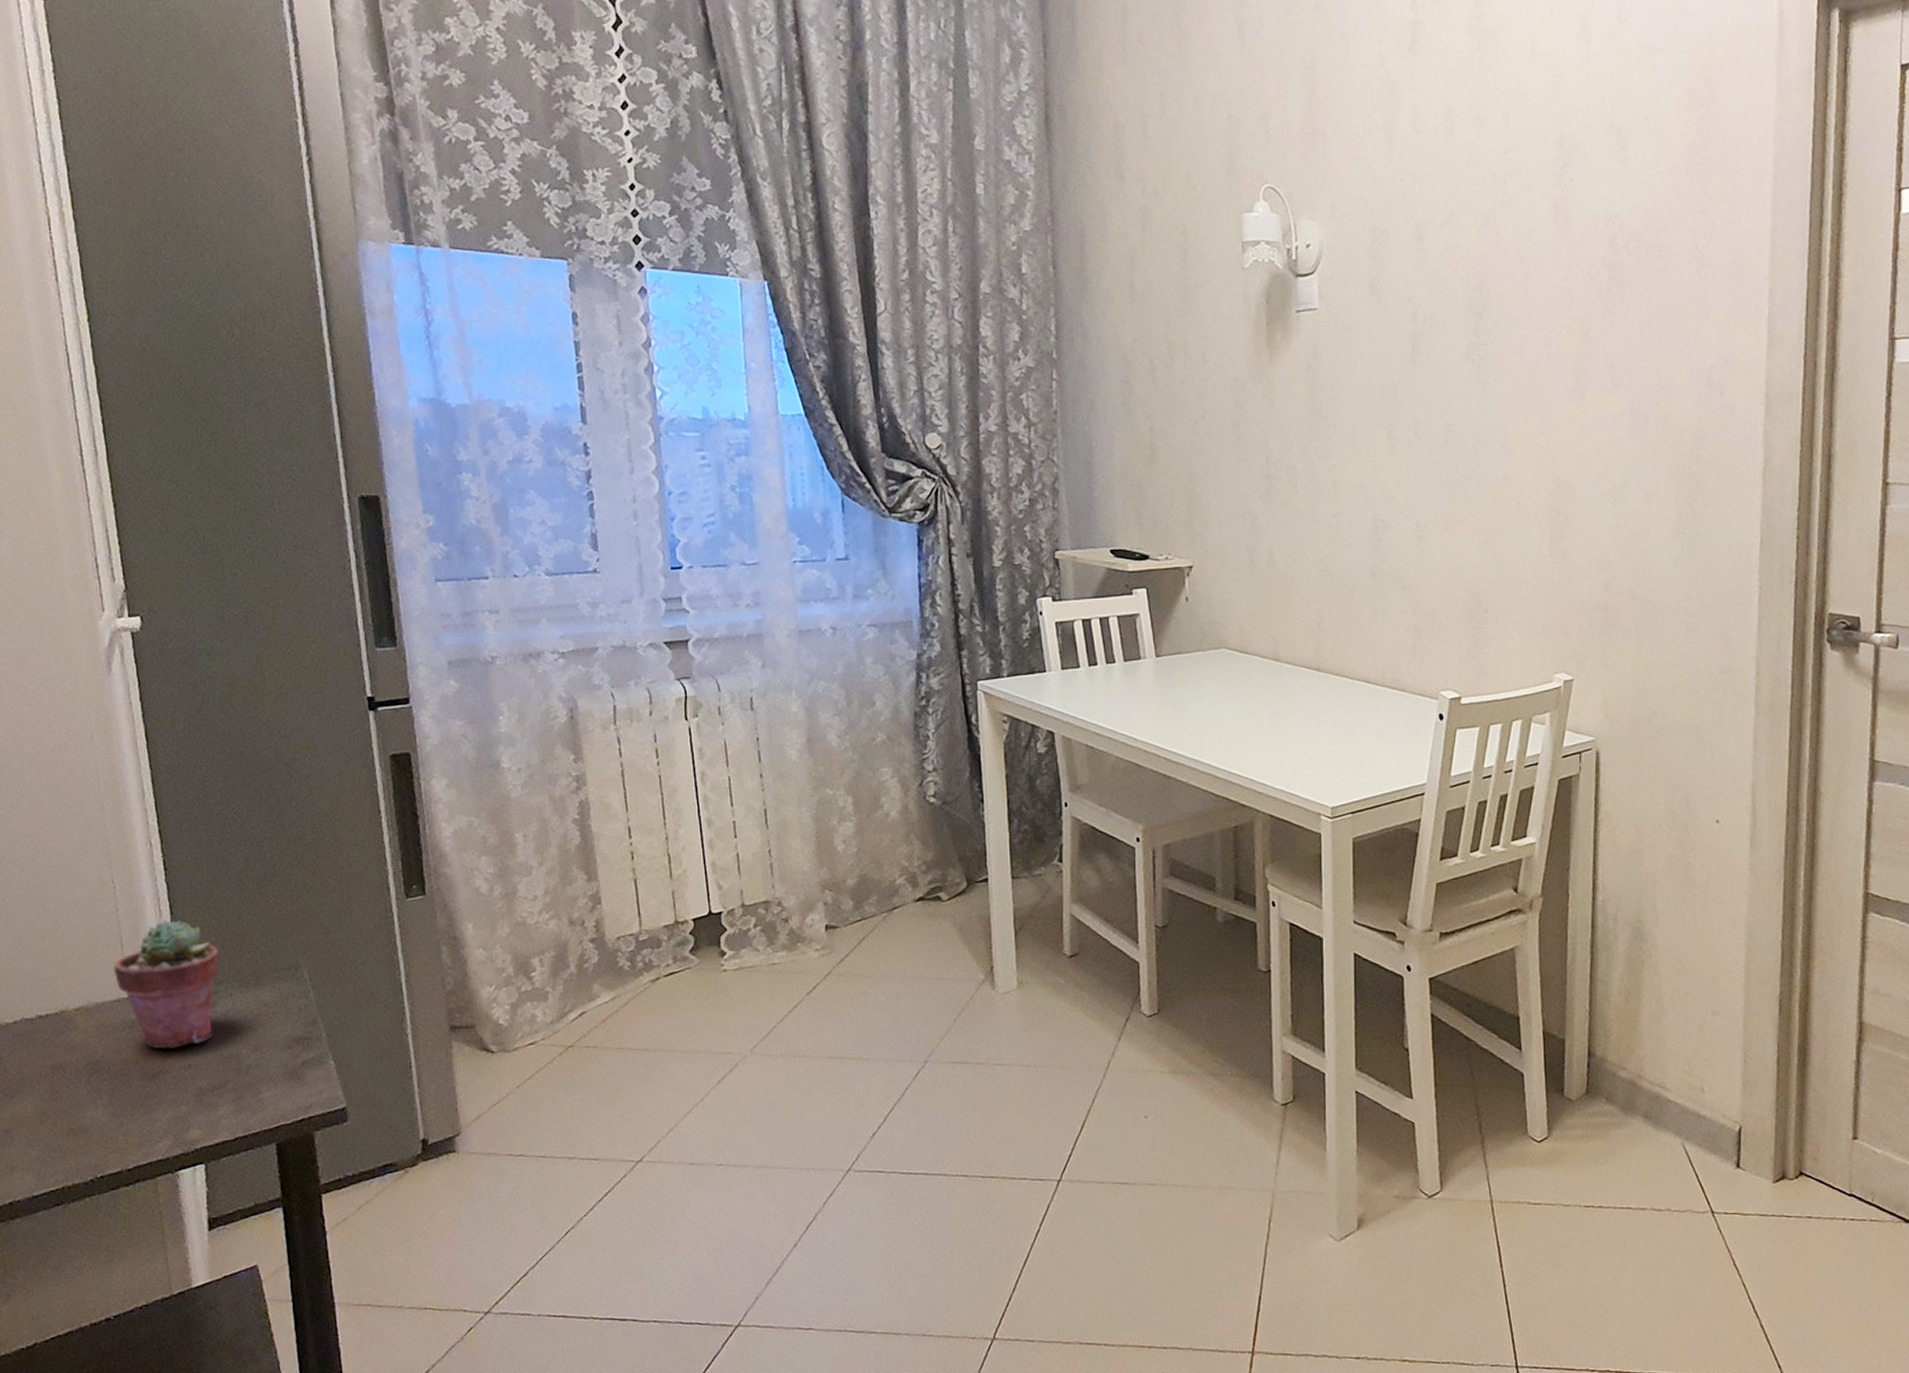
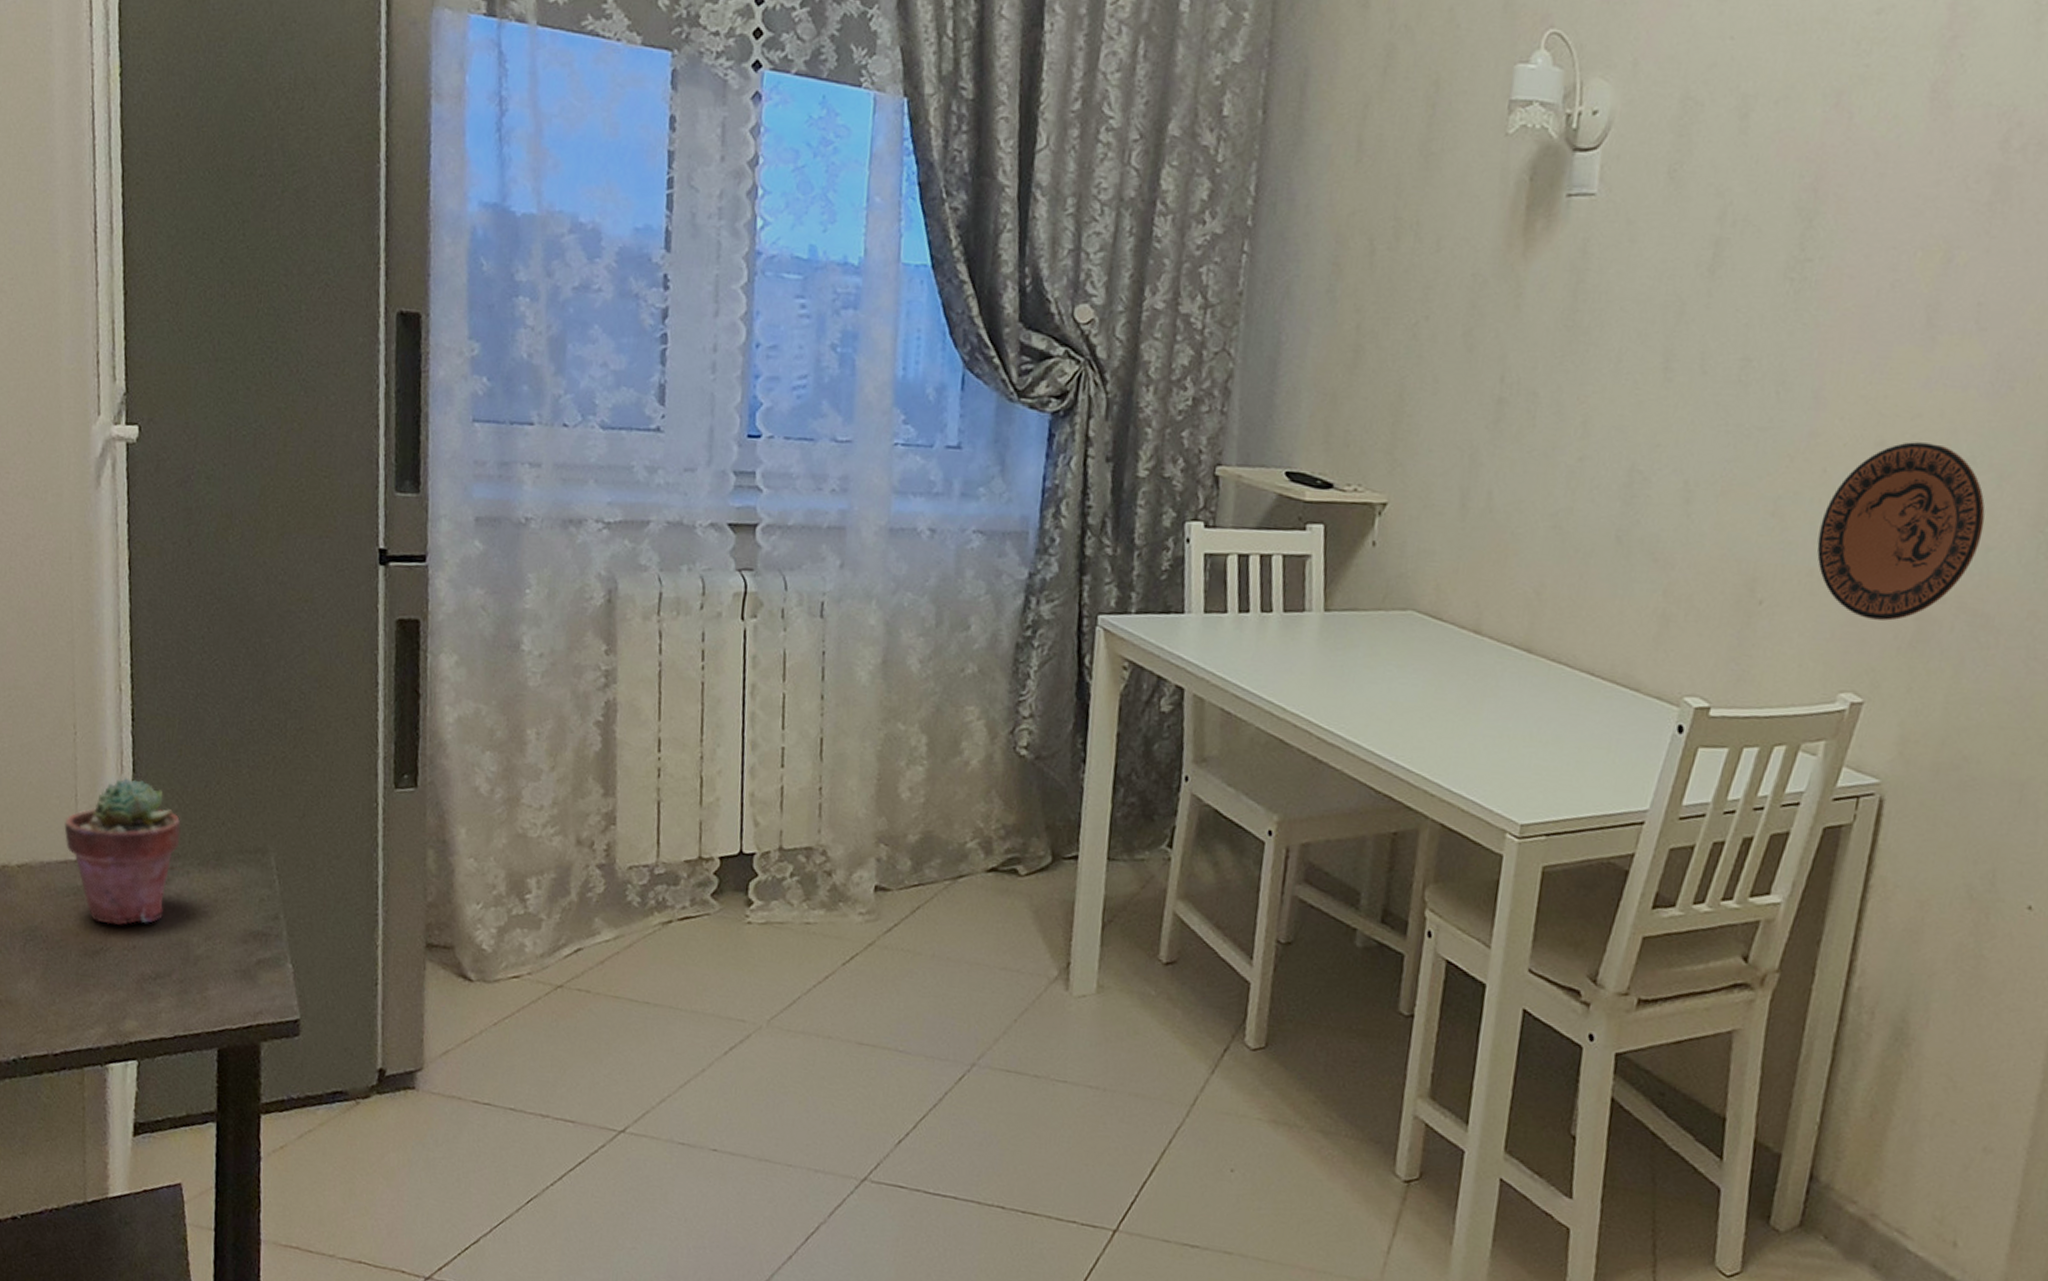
decorative plate: none [1522,475,1641,614] -> present [1817,442,1986,621]

